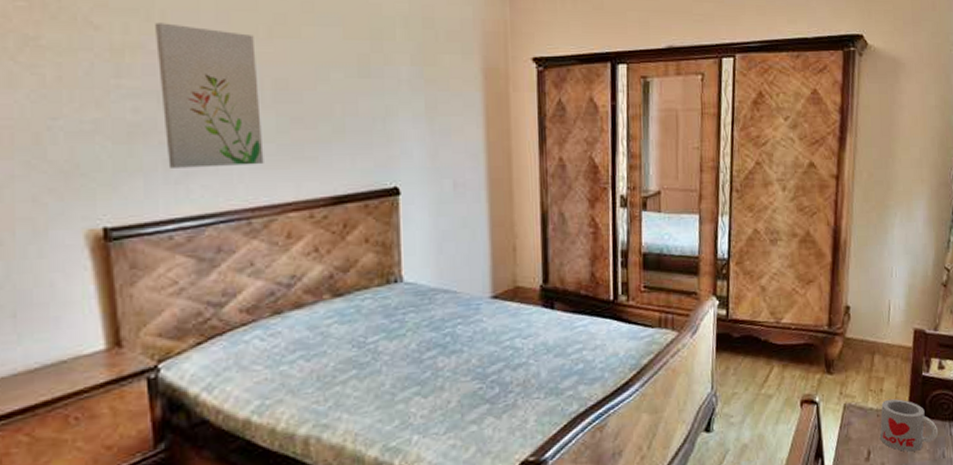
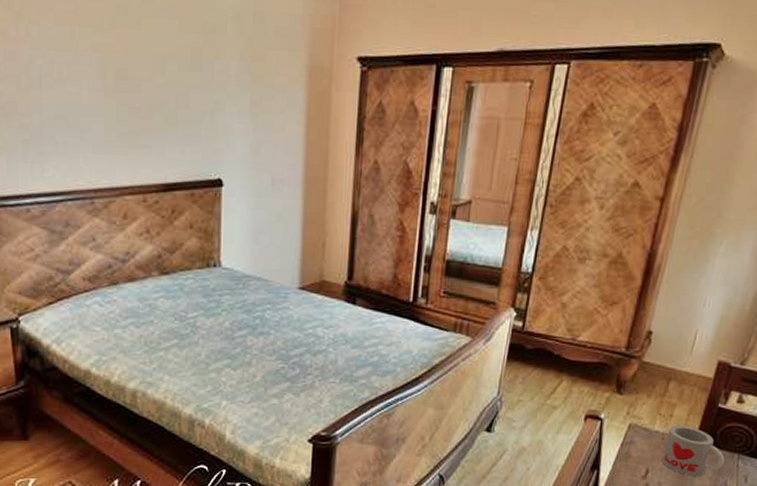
wall art: present [155,22,264,168] -> none [15,10,106,150]

